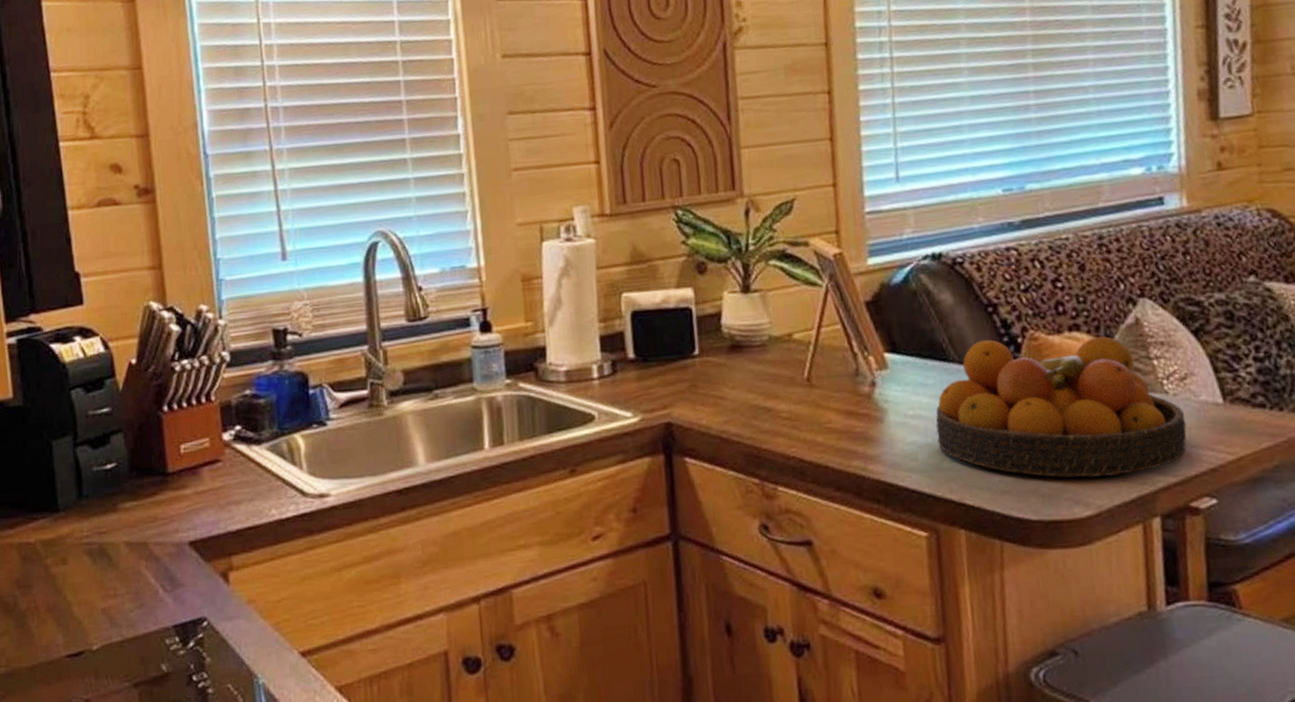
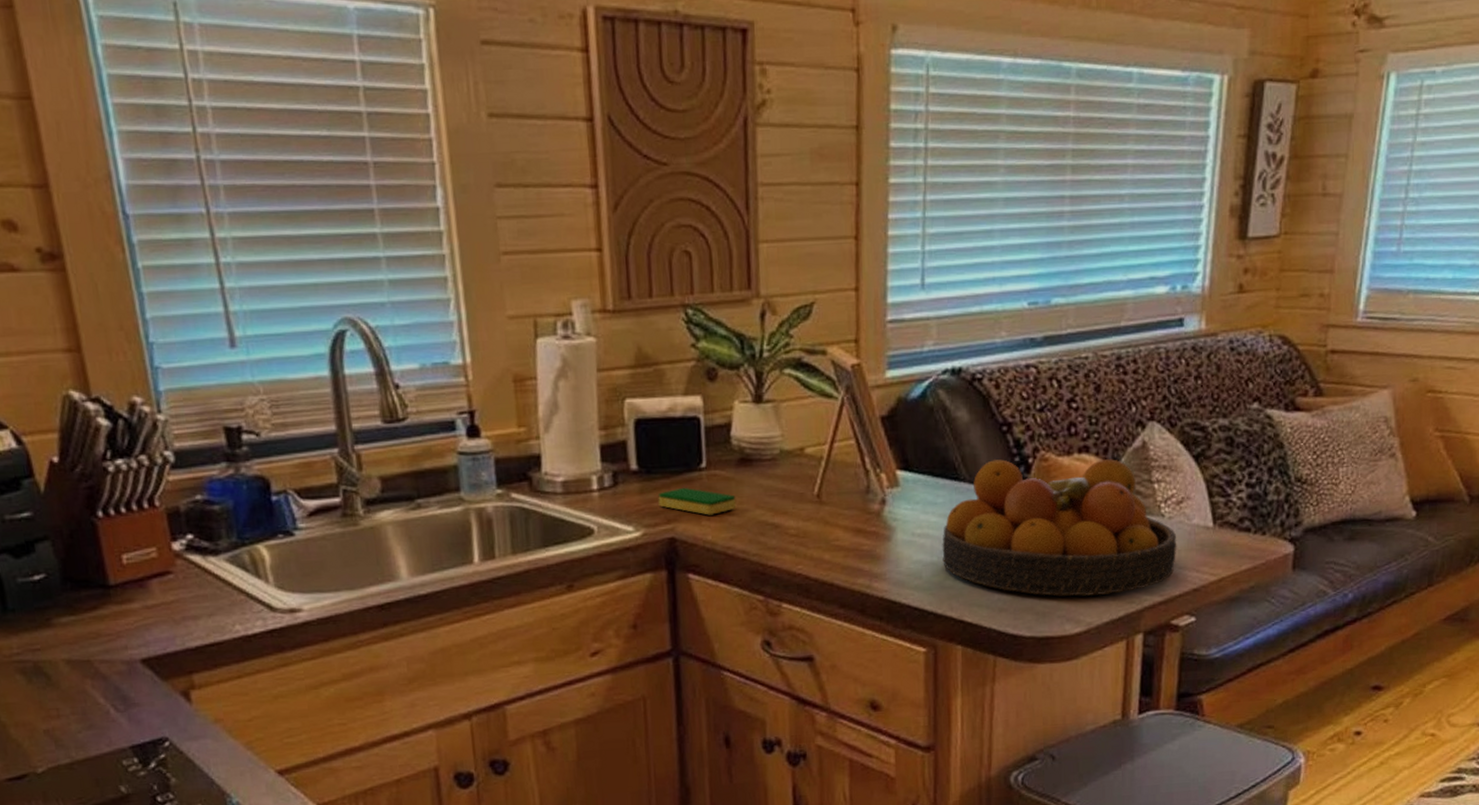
dish sponge: none [654,373,729,400] -> present [658,487,737,515]

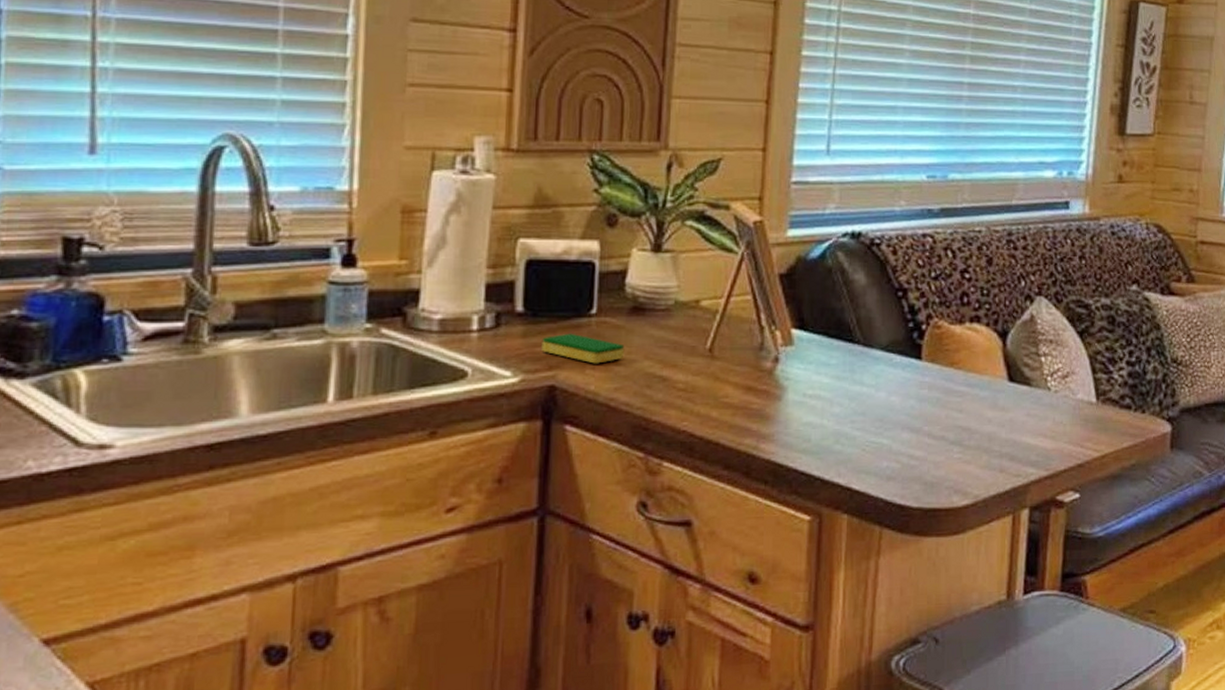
fruit bowl: present [942,459,1177,596] -> none [833,324,1063,467]

